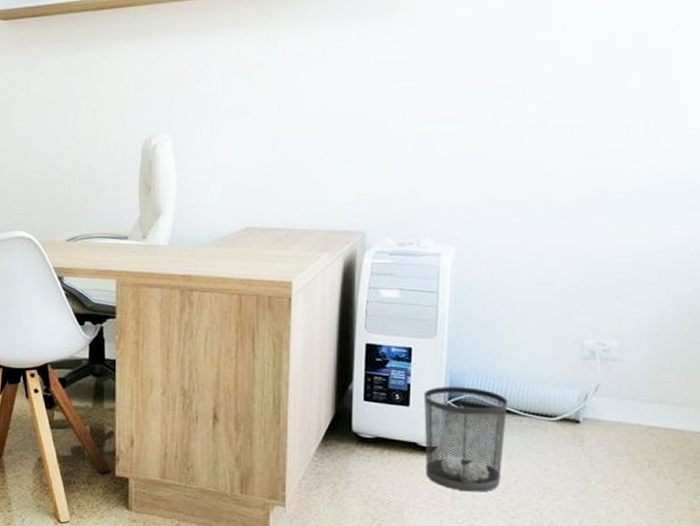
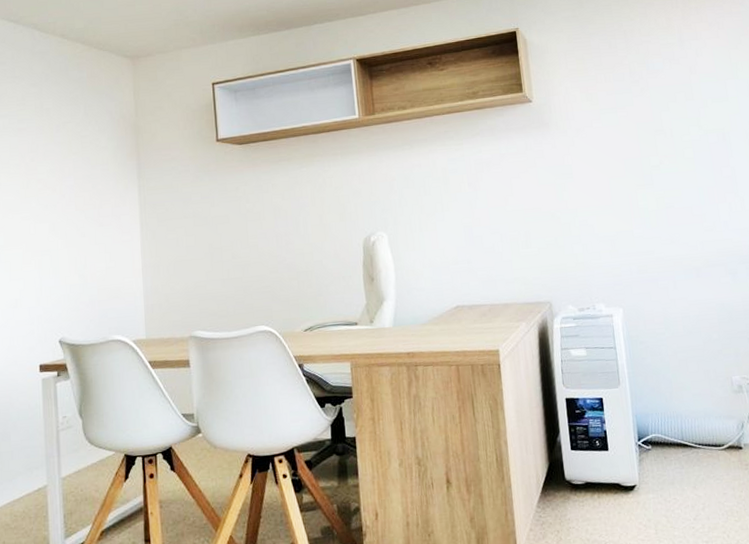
waste bin: present [423,387,508,492] -> none [618,427,691,524]

